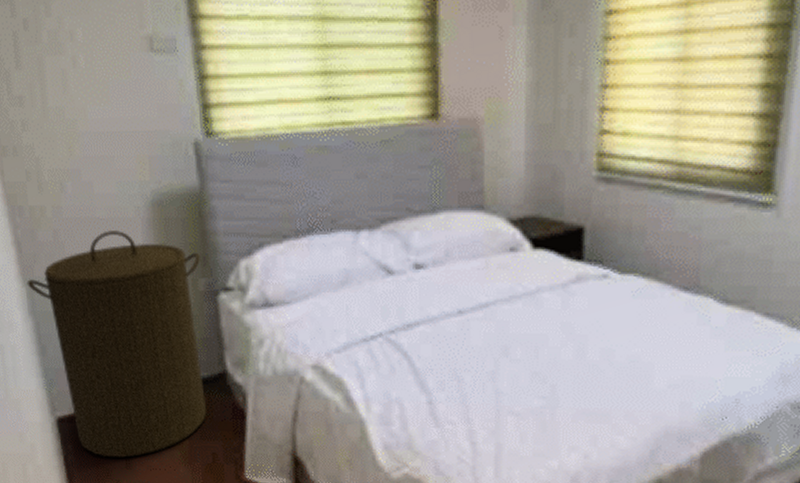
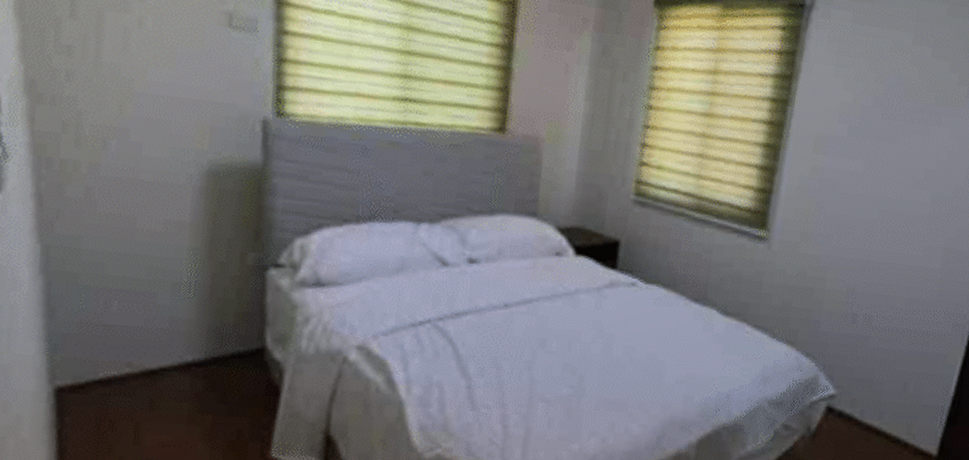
laundry hamper: present [26,229,207,458] -> none [42,194,254,433]

